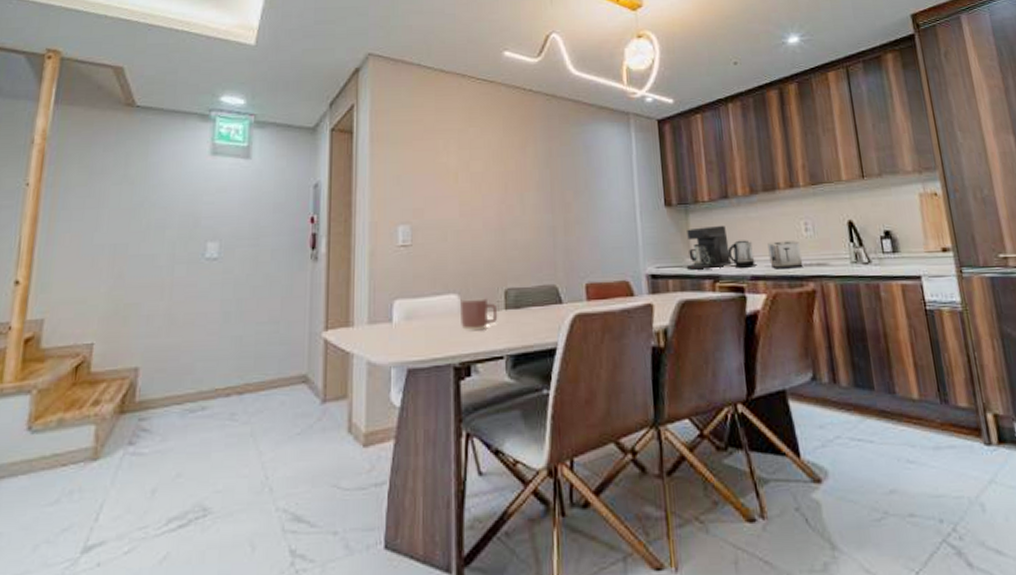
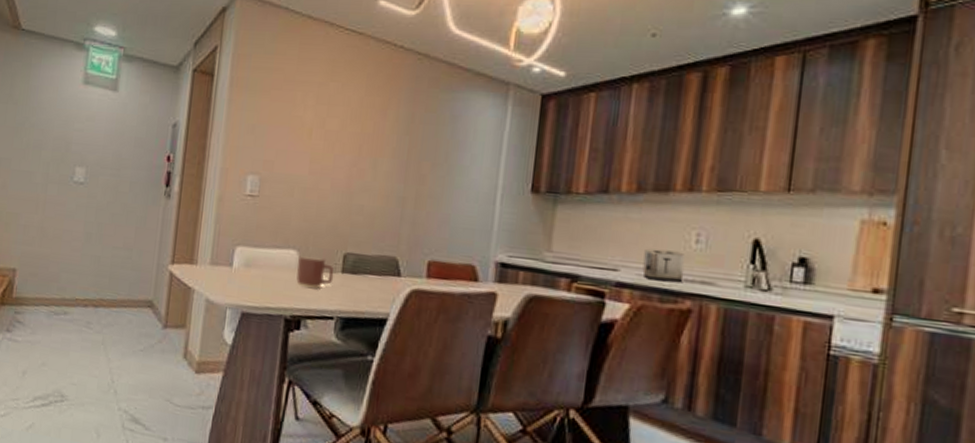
coffee maker: present [686,225,732,270] -> none [542,220,599,268]
kettle: present [728,240,756,268] -> none [594,241,626,273]

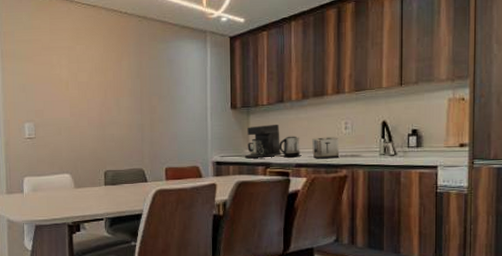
mug: present [296,256,335,288] -> none [72,177,100,200]
coffee maker: none [542,220,599,268] -> present [244,124,281,159]
kettle: none [594,241,626,273] -> present [279,136,300,158]

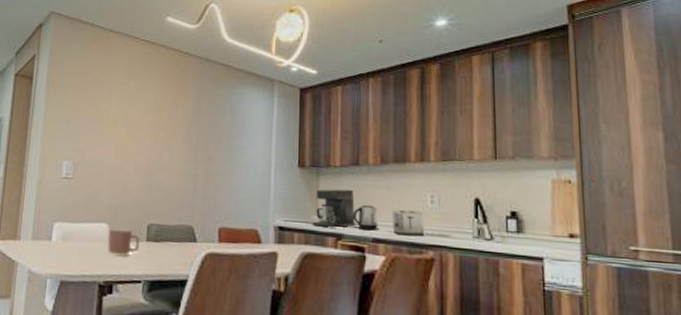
mug: none [72,177,100,200] -> present [108,228,140,256]

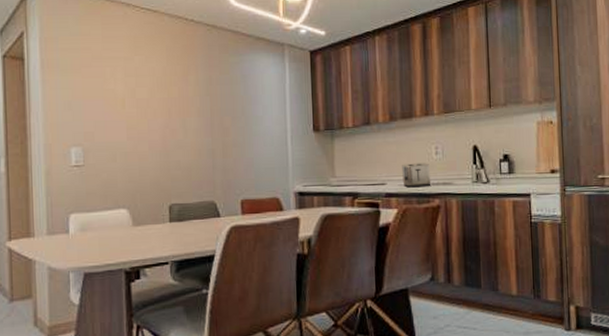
mug: present [108,228,140,256] -> none [129,213,163,241]
coffee maker: present [312,189,356,228] -> none [329,148,370,188]
kettle: present [353,204,378,231] -> none [367,162,390,187]

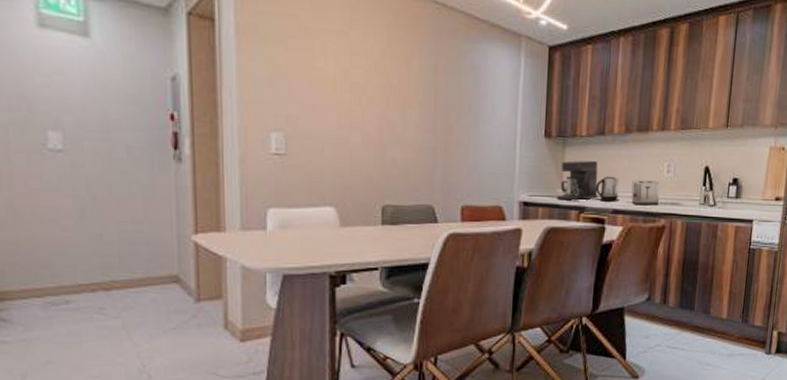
coffee maker: none [329,148,370,188] -> present [556,160,598,201]
kettle: none [367,162,390,187] -> present [596,176,619,202]

